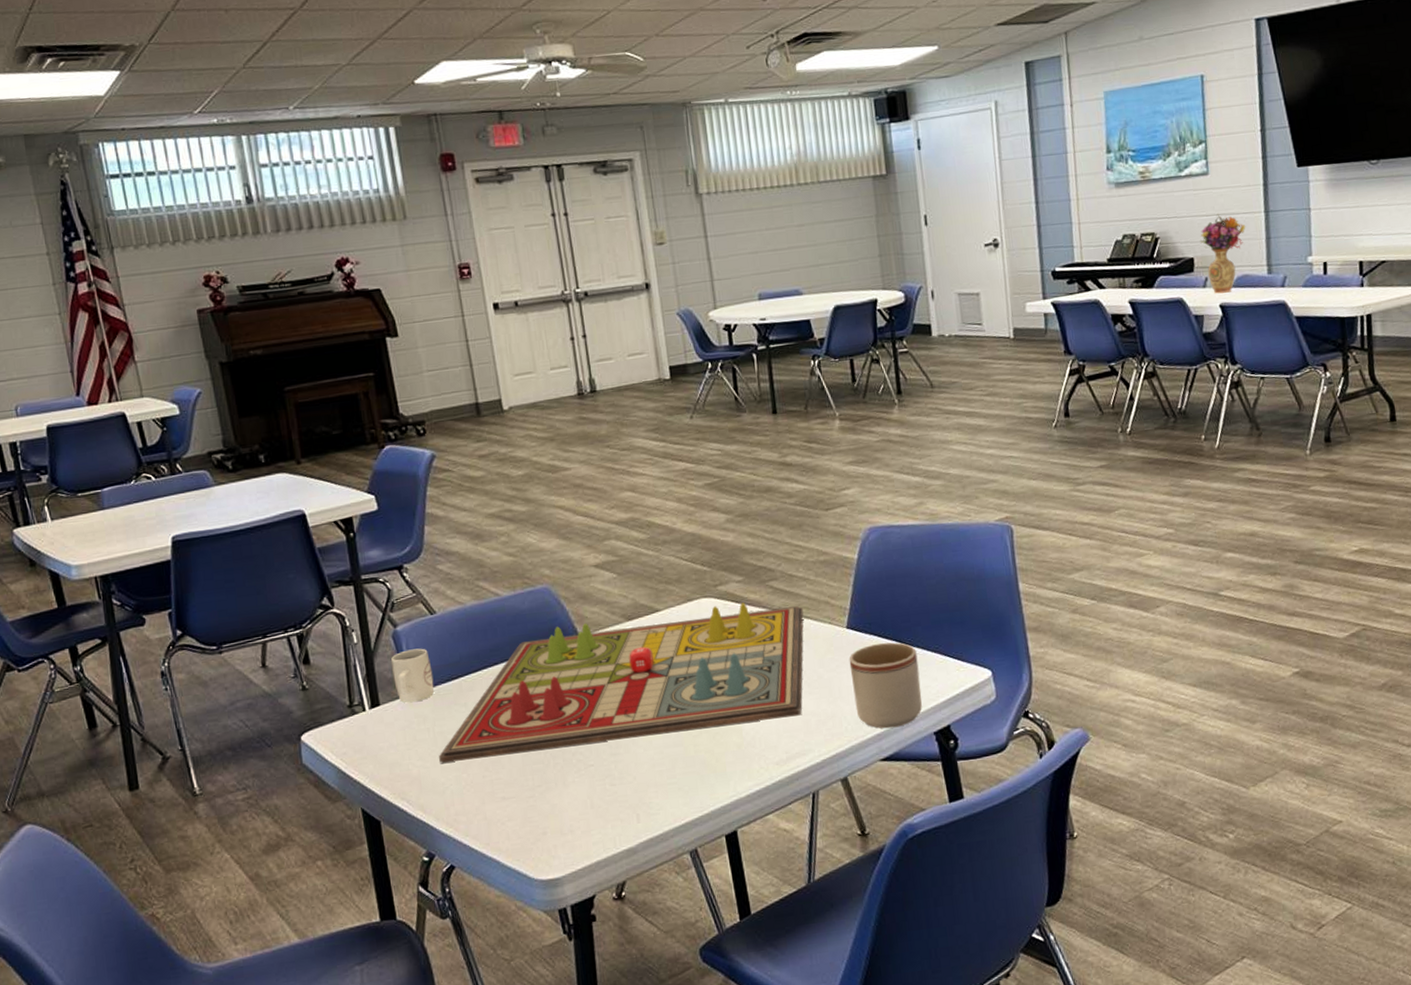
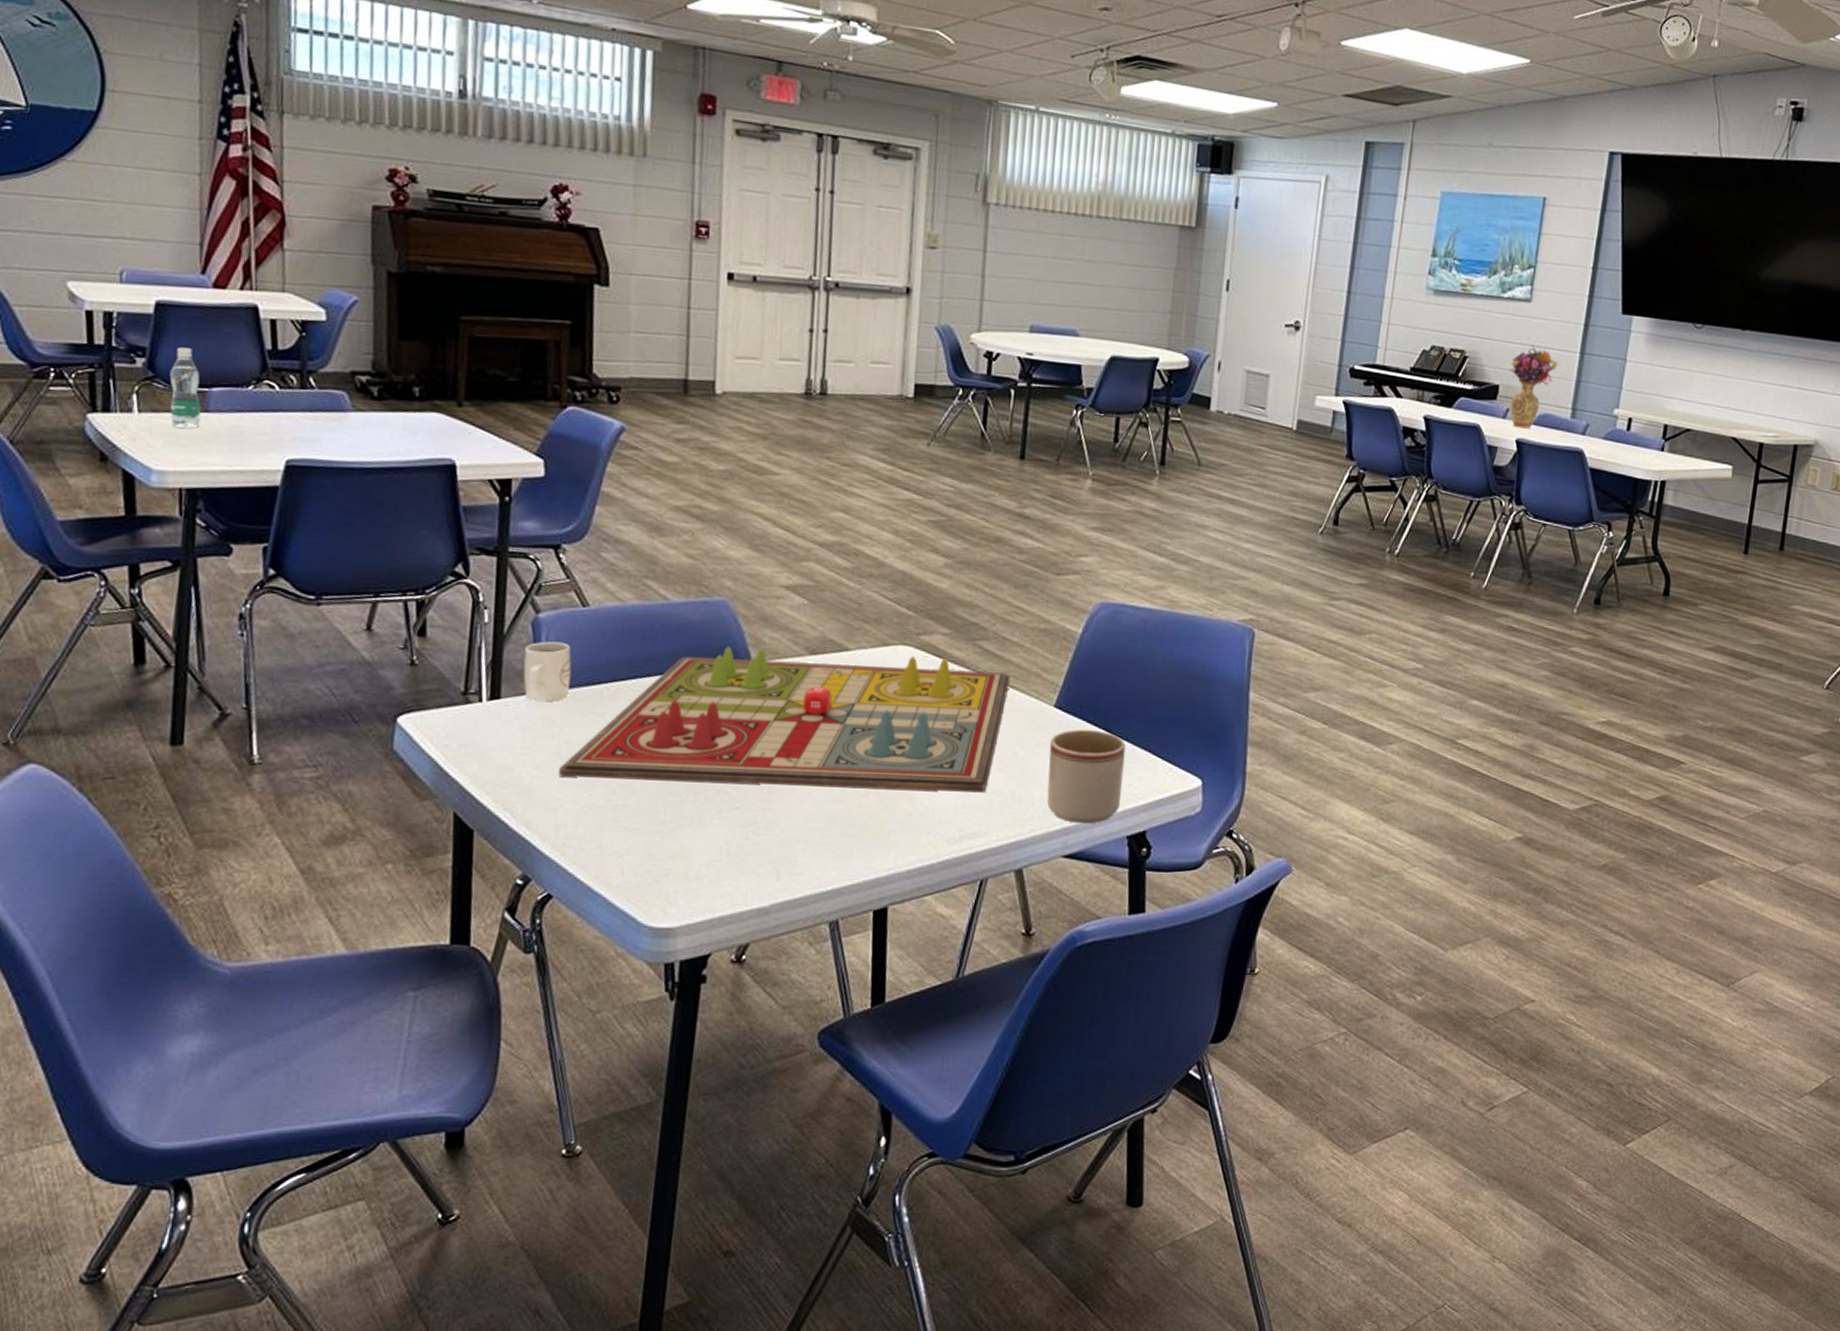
bottle: none [69,459,100,528] -> present [169,347,201,429]

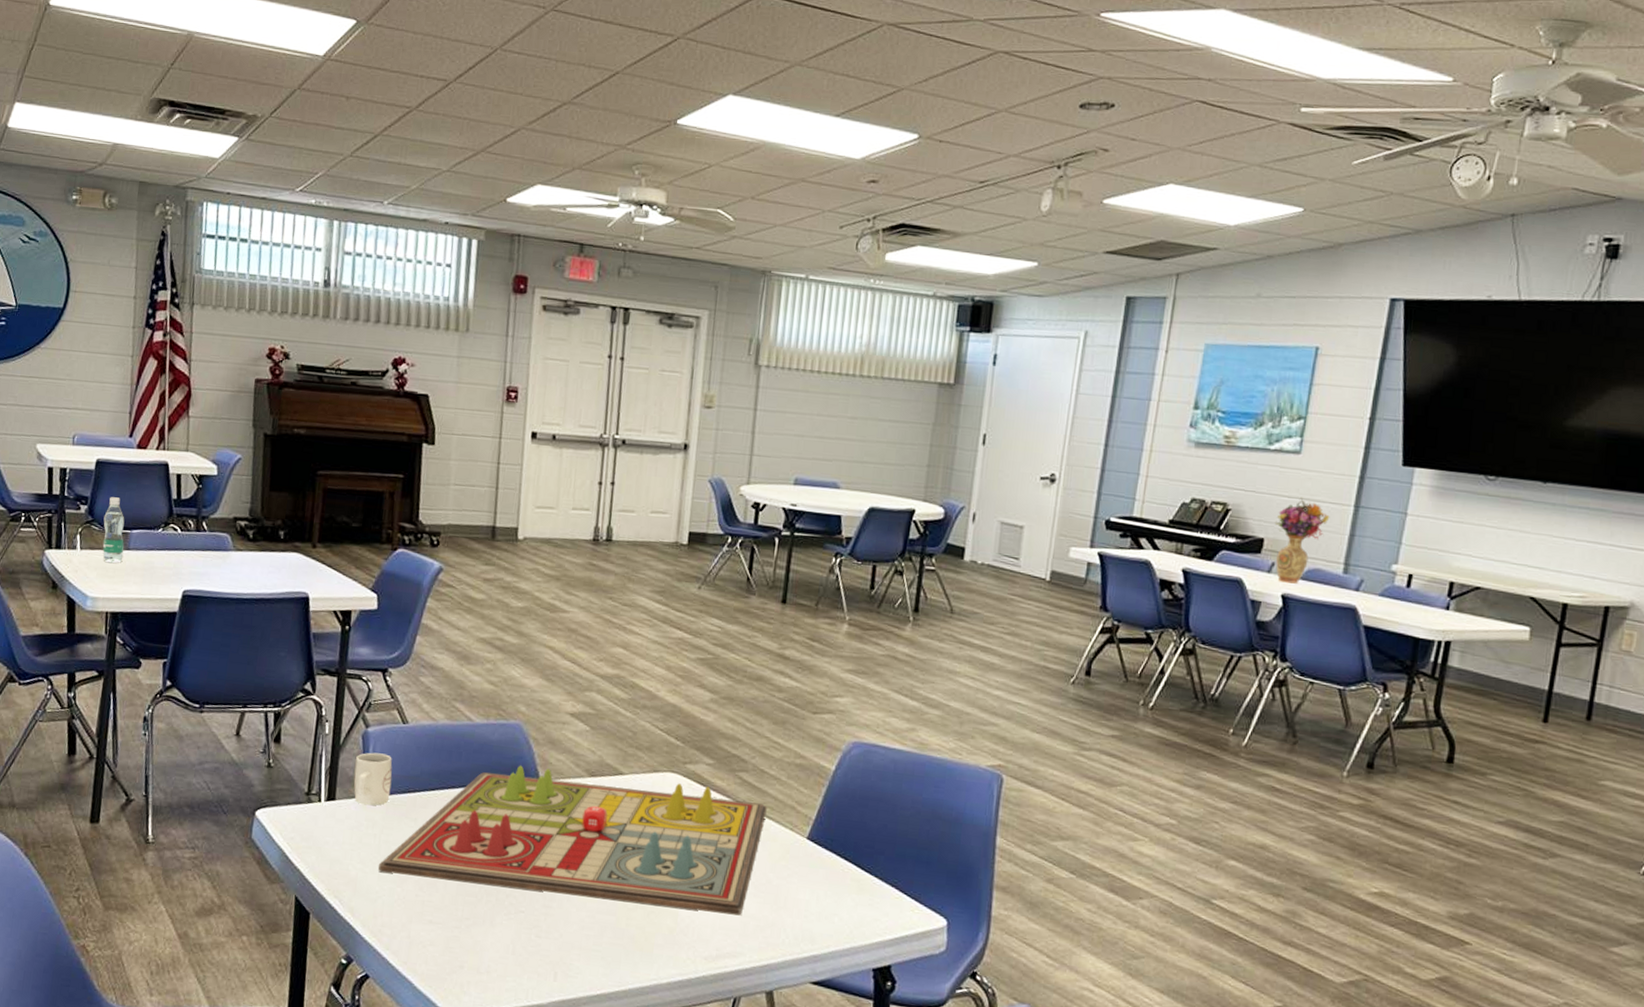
mug: present [1046,729,1126,824] -> none [797,862,874,954]

